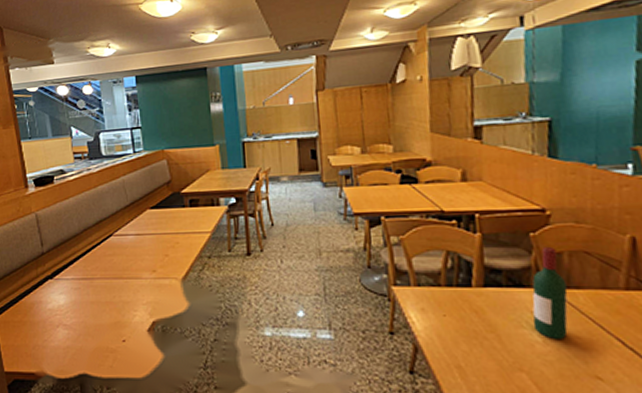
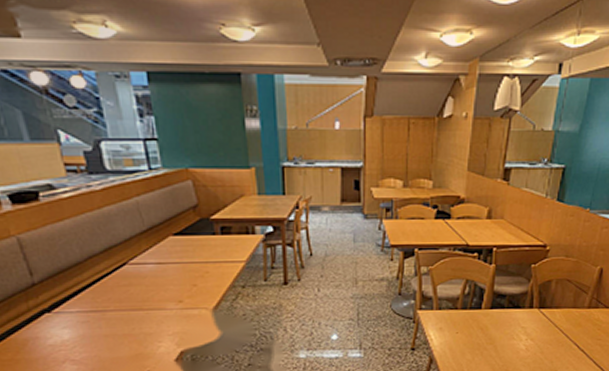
wine bottle: present [532,246,568,339] -> none [521,275,550,347]

